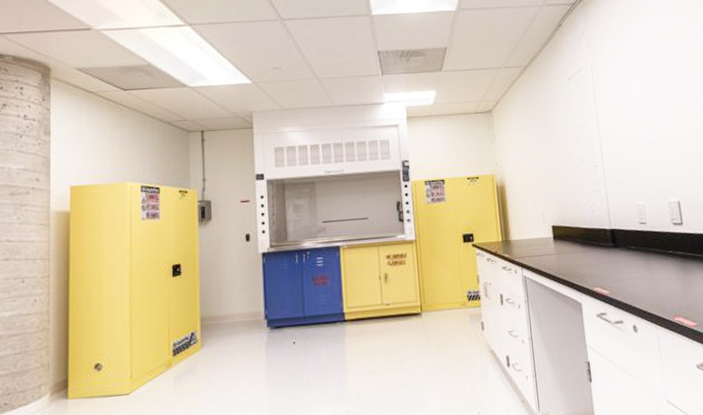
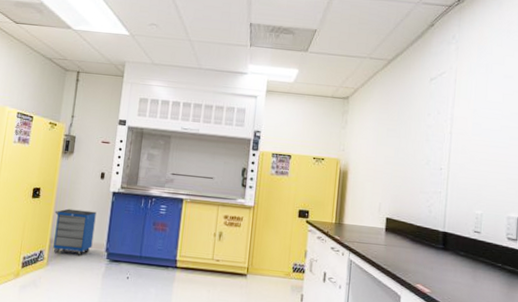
cabinet: none [200,278,249,333] -> present [53,208,97,256]

